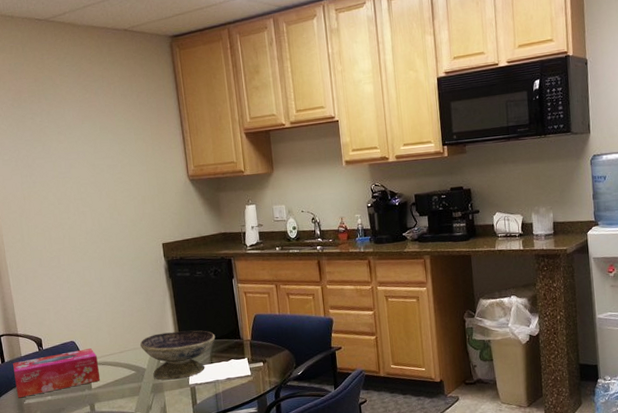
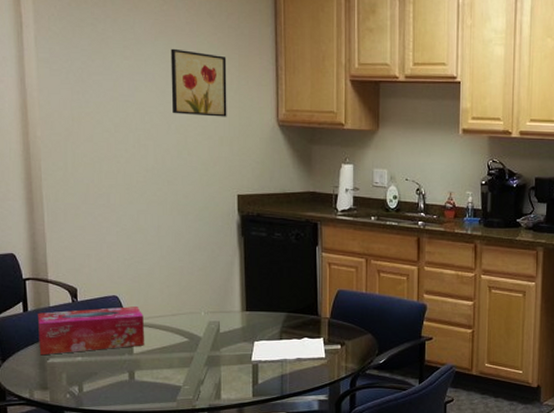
wall art: none [95,128,147,183] -> present [170,48,227,117]
decorative bowl: present [139,330,216,380] -> none [197,298,289,353]

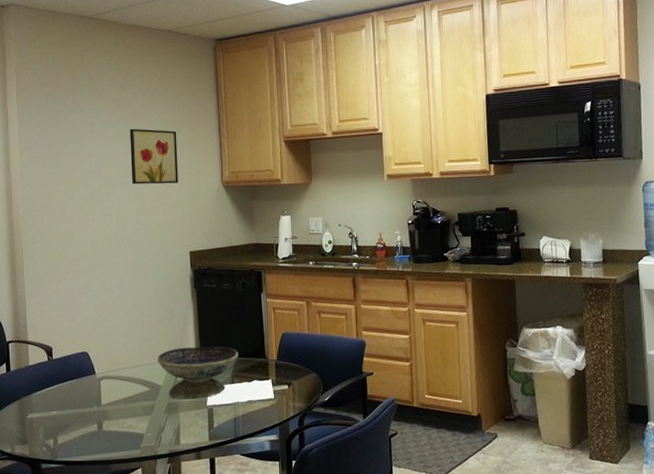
tissue box: present [38,306,145,356] -> none [19,361,112,412]
decorative bowl: none [197,298,289,353] -> present [157,346,239,400]

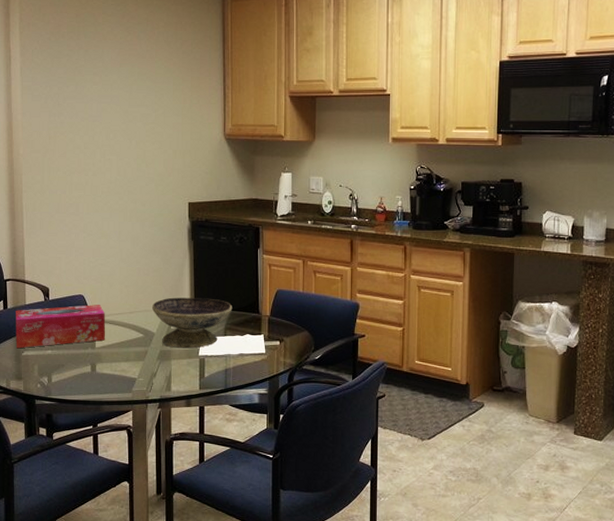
tissue box: none [19,361,112,412] -> present [16,305,106,349]
wall art: present [129,128,179,185] -> none [133,73,181,133]

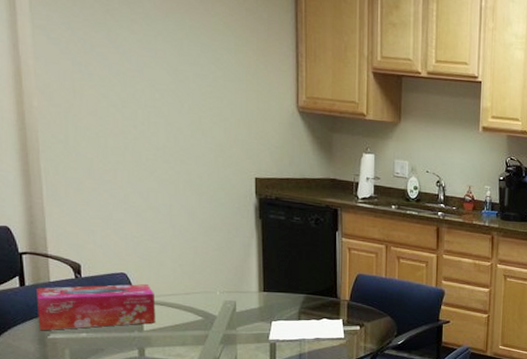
decorative bowl: present [151,297,233,349] -> none [212,279,308,333]

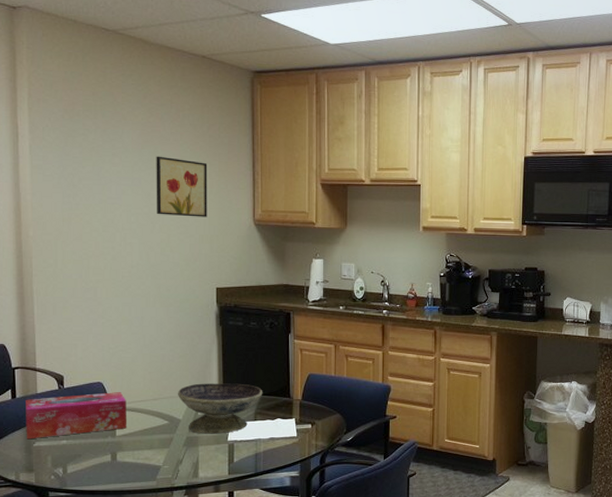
wall art: none [183,26,244,100] -> present [156,156,208,217]
decorative bowl: none [212,279,308,333] -> present [177,383,263,434]

